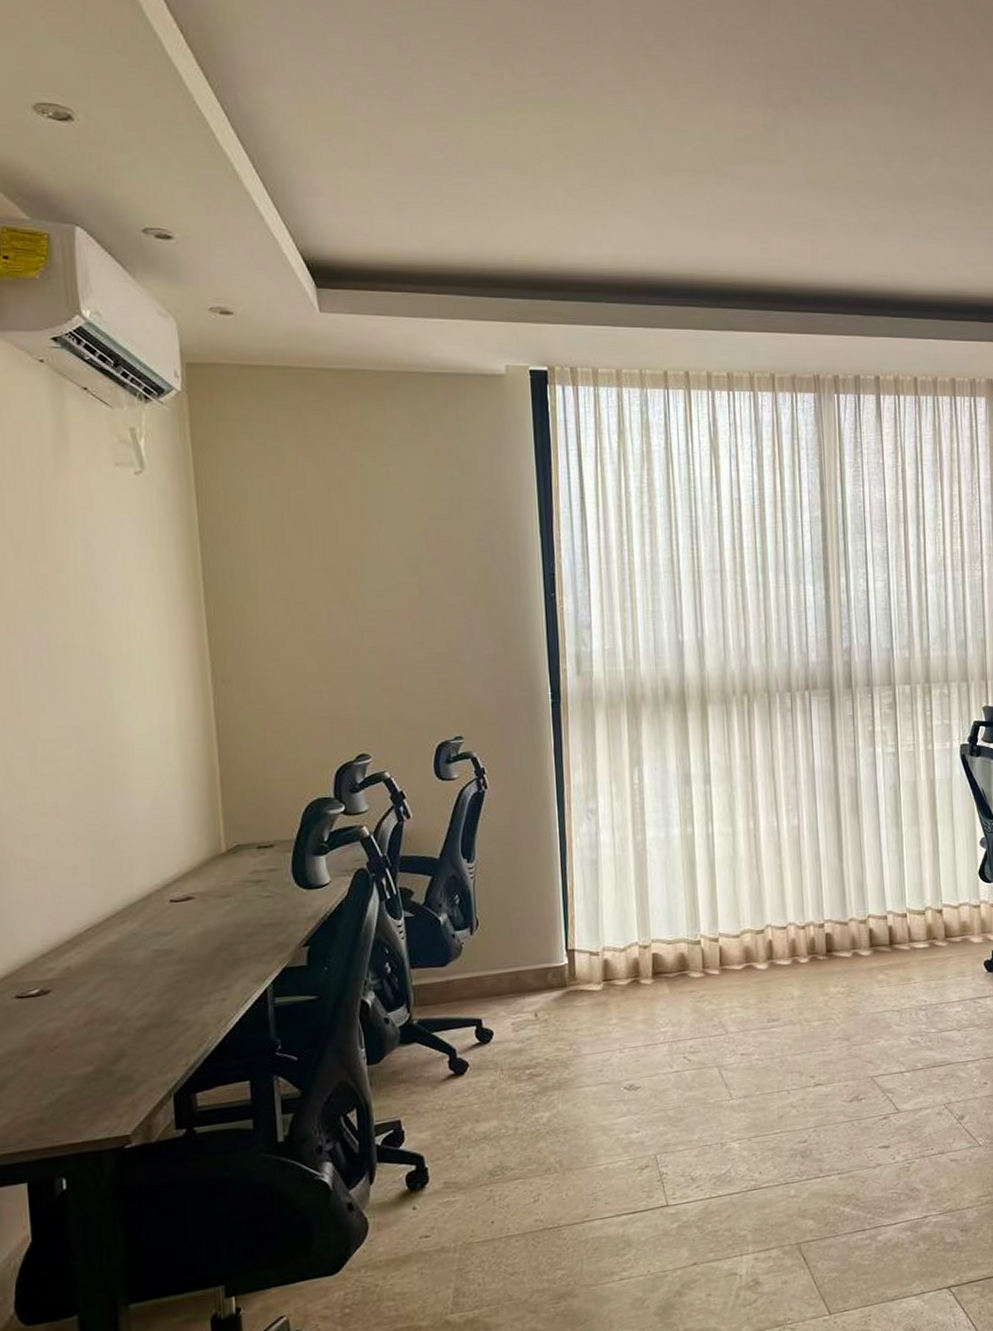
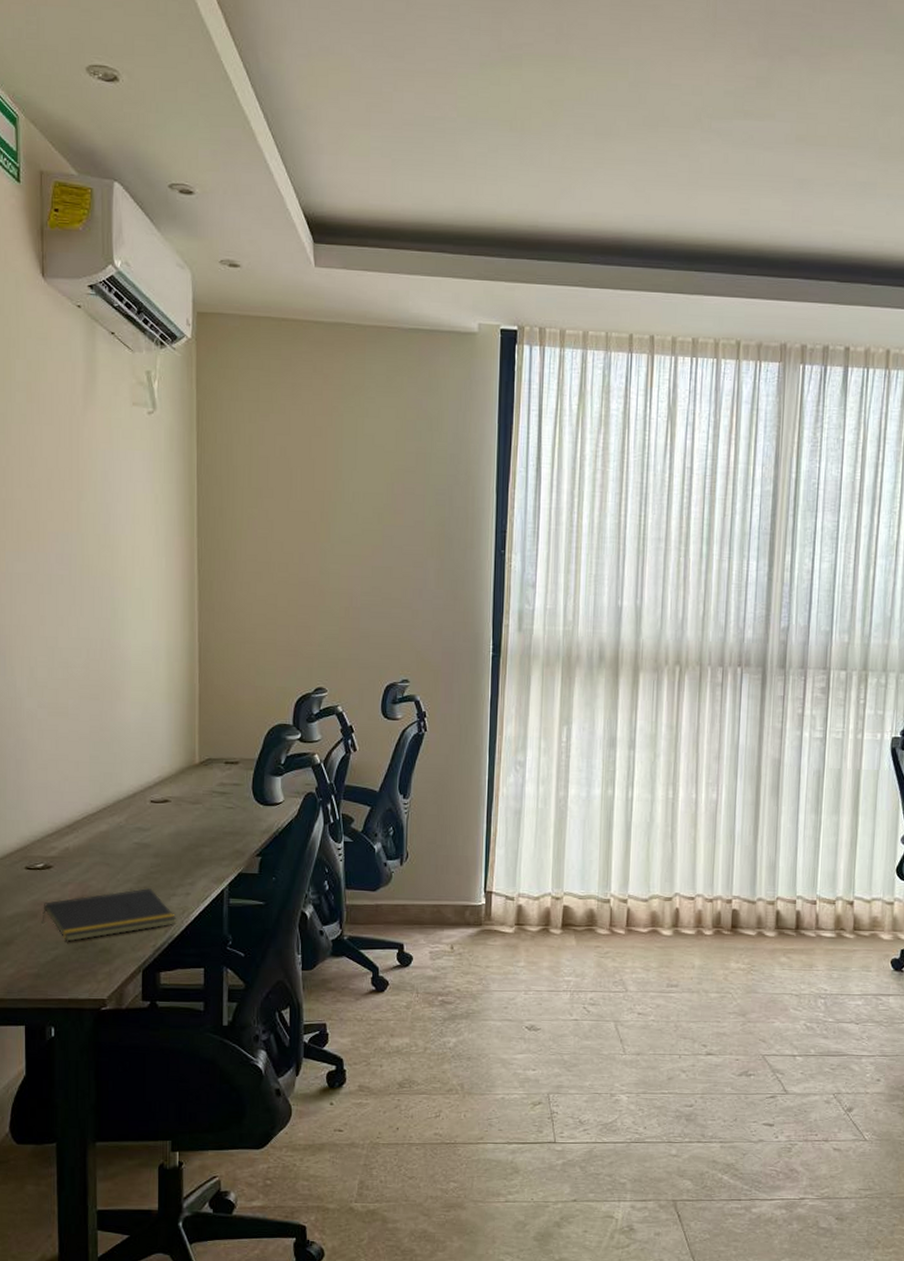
notepad: none [41,1000,213,1076] -> present [41,888,177,942]

